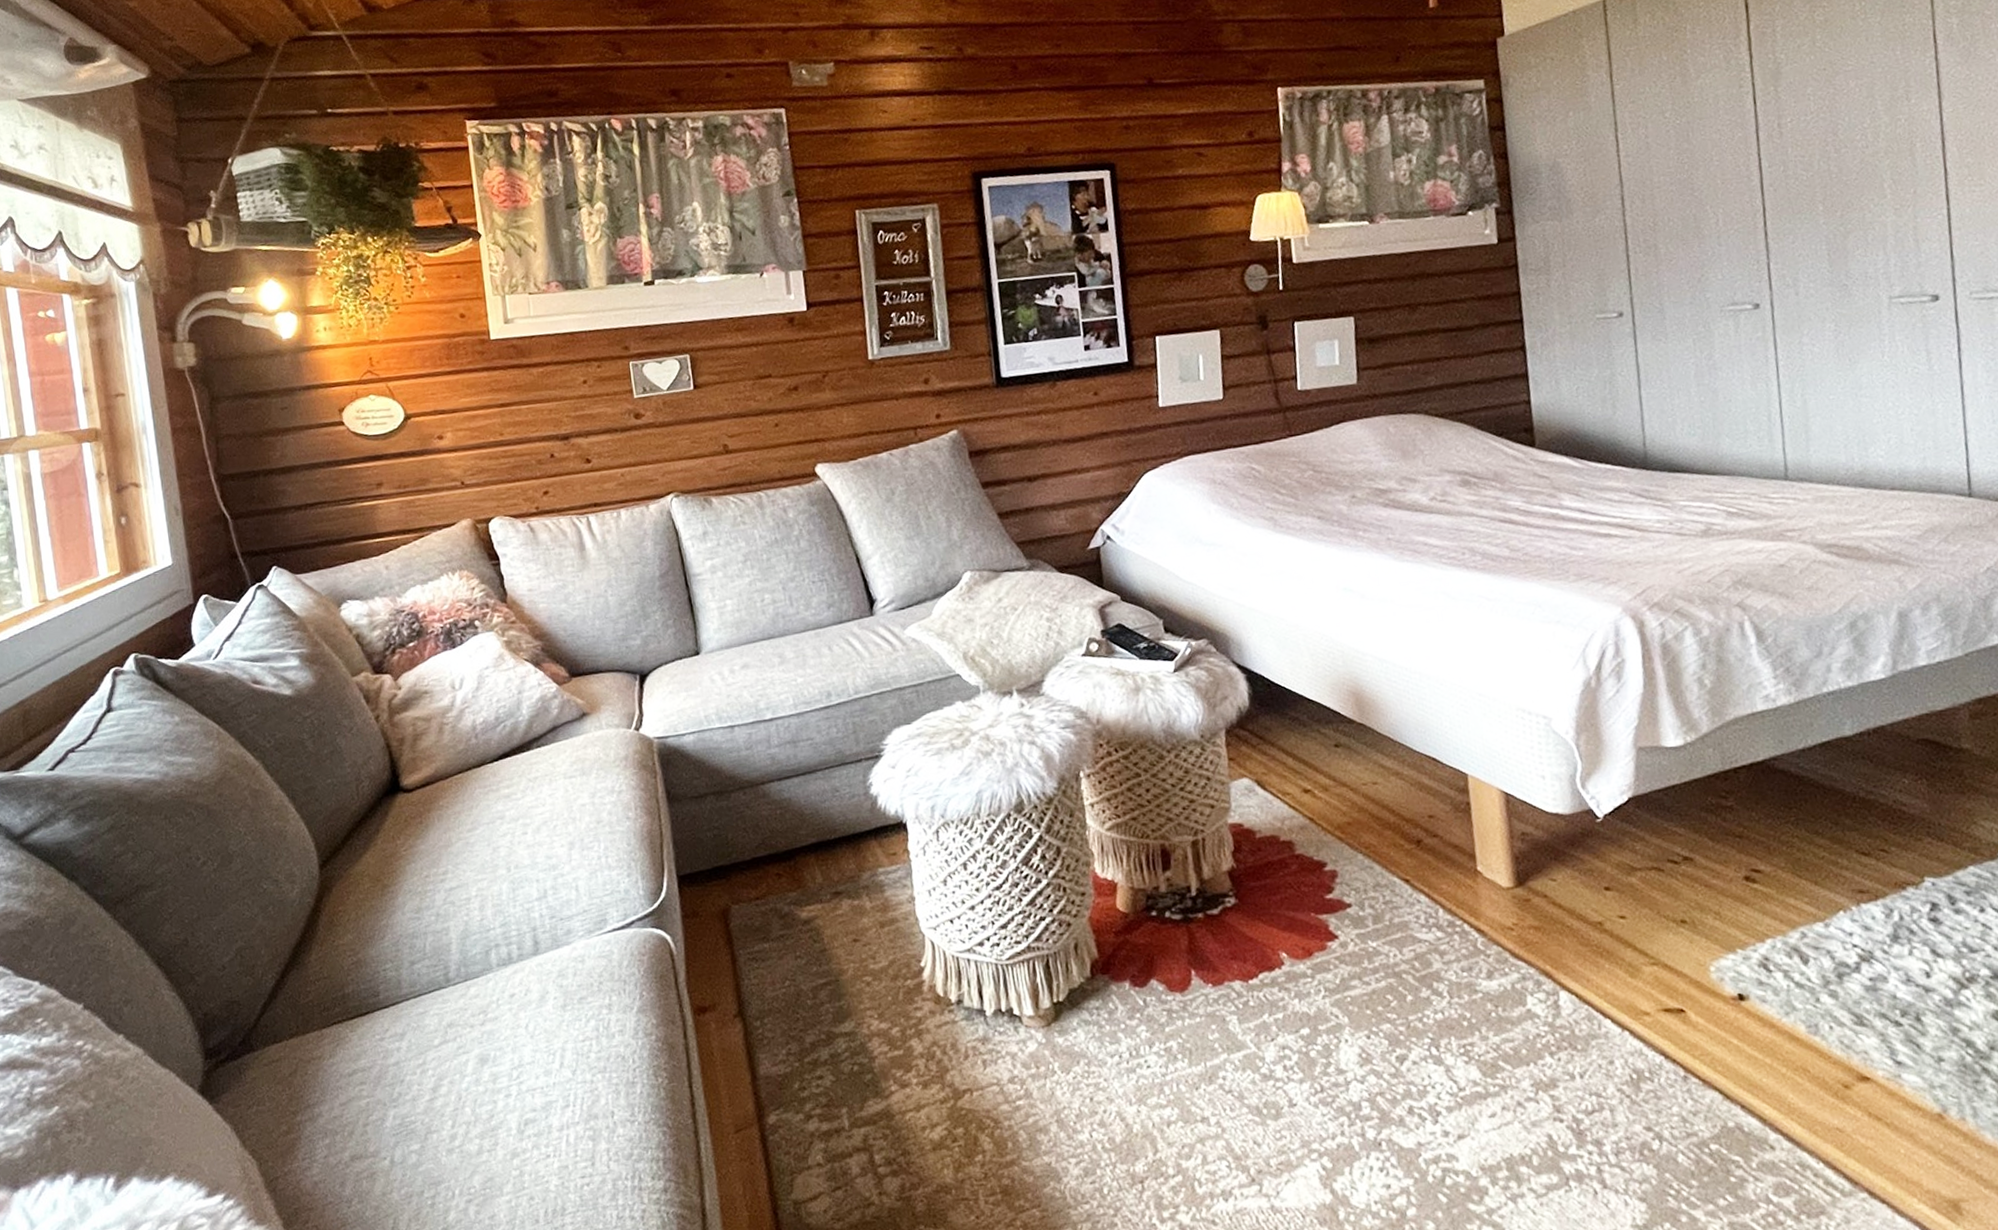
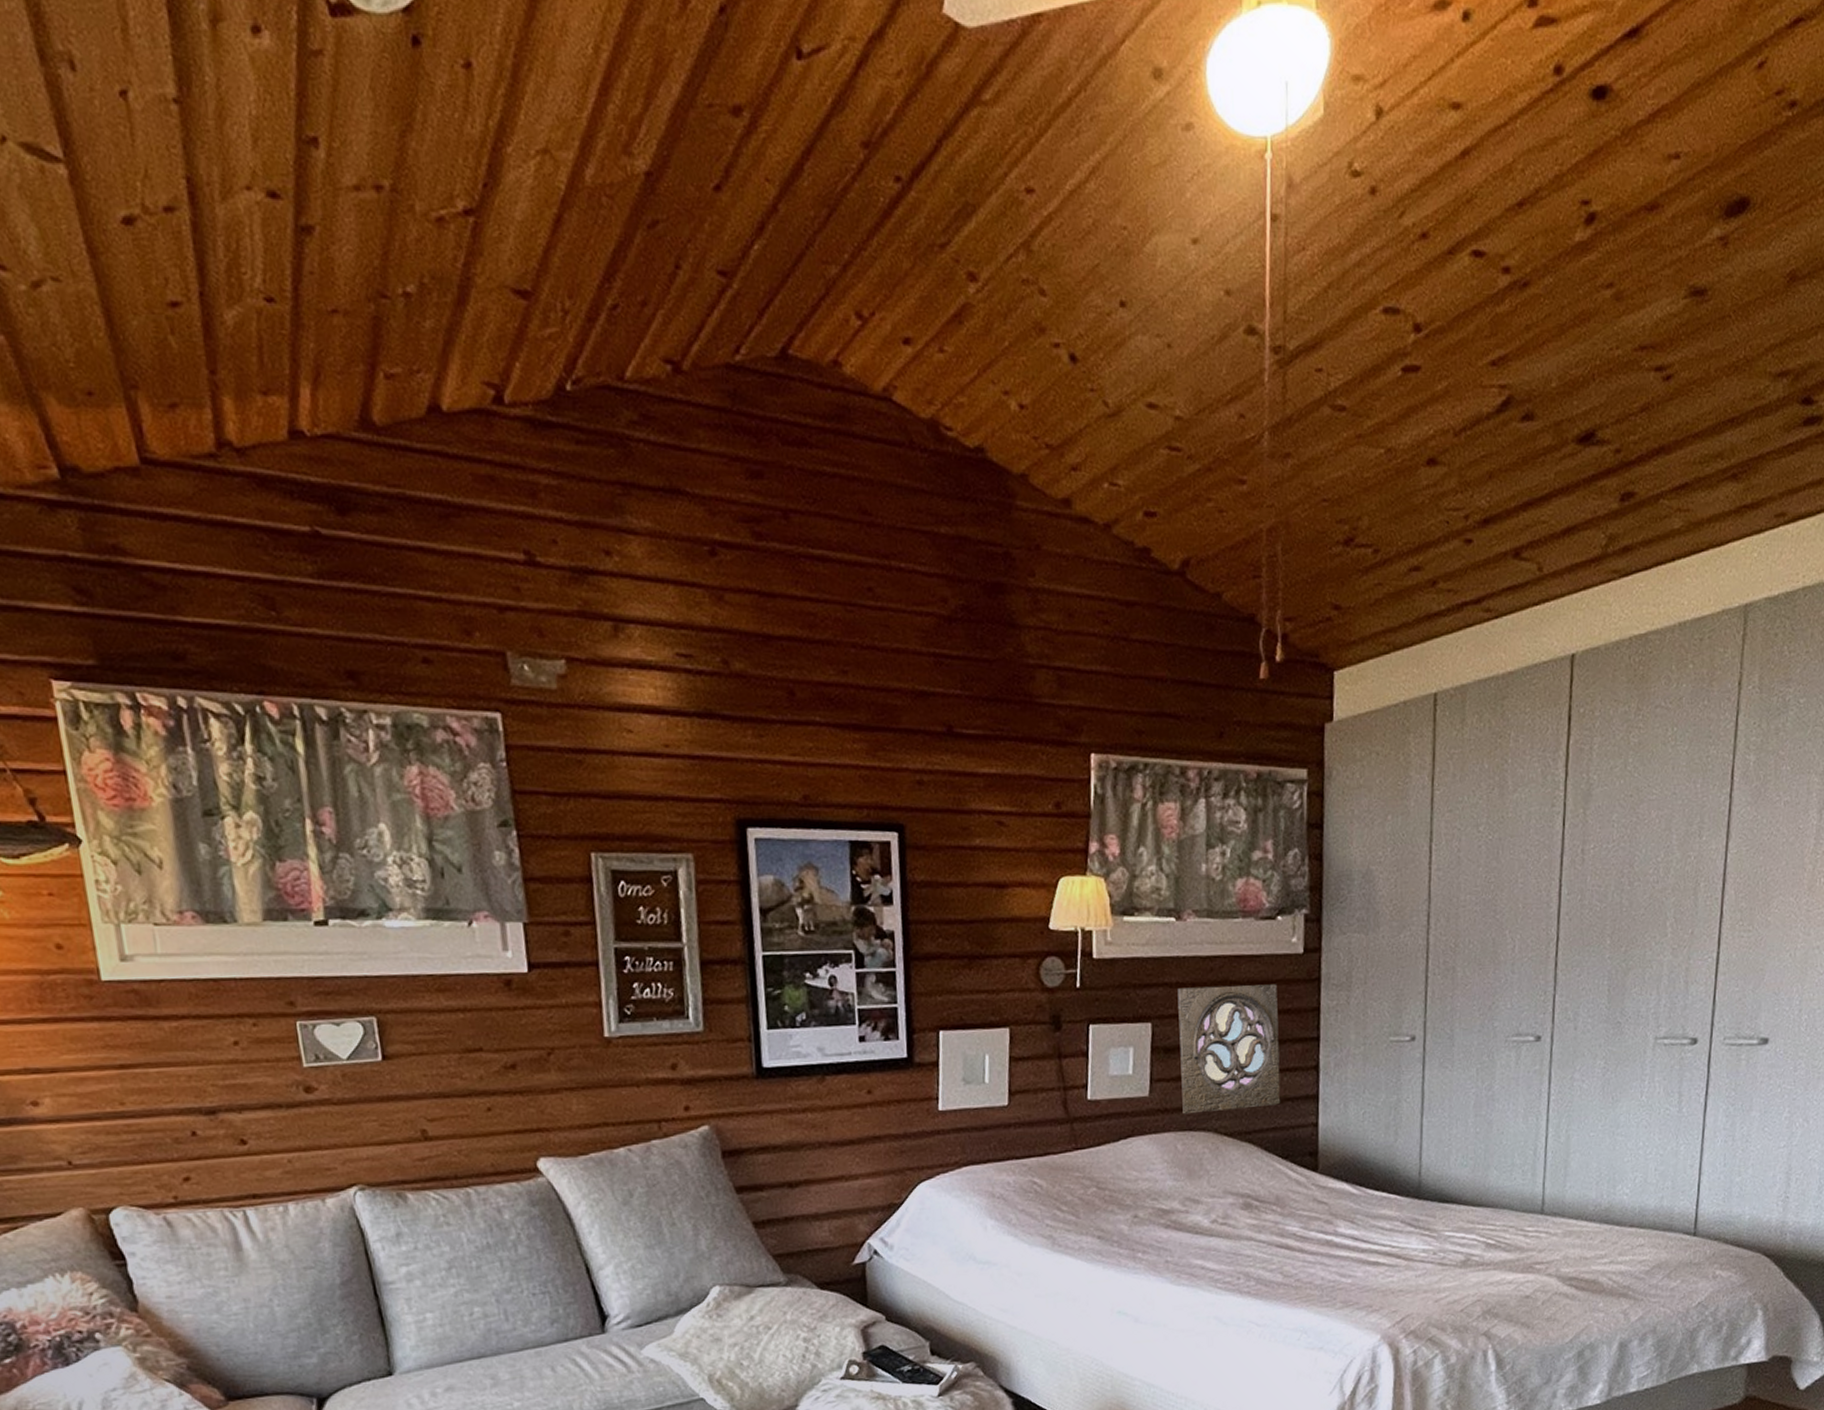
wall ornament: none [1376,273,1490,399] -> present [1177,984,1281,1115]

